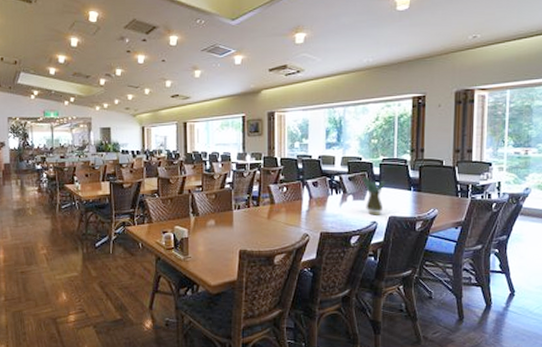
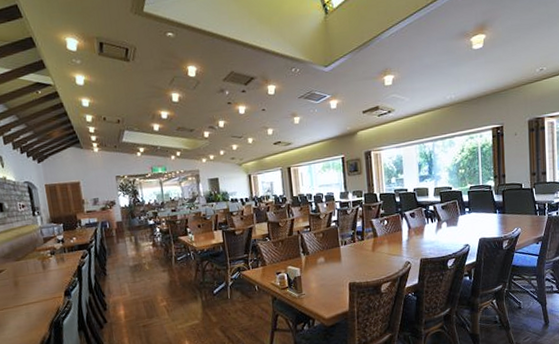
vase: present [361,175,386,215] -> none [452,203,474,239]

